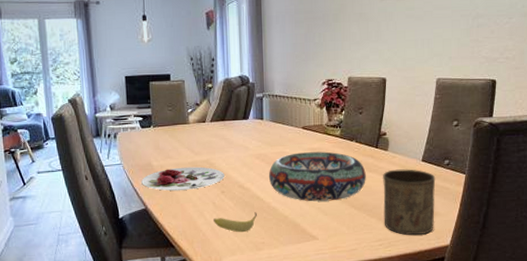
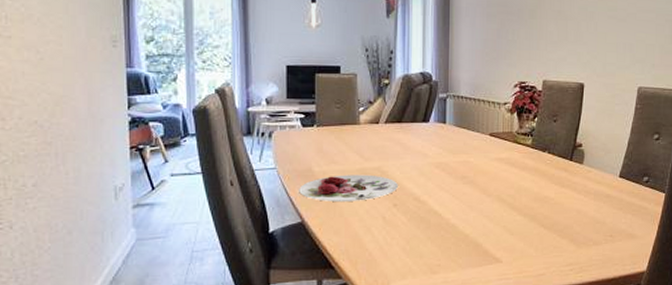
banana: present [213,212,257,233] -> none [382,229,433,253]
decorative bowl: present [268,152,366,202] -> none [448,162,558,219]
cup: present [382,169,436,236] -> none [575,185,634,260]

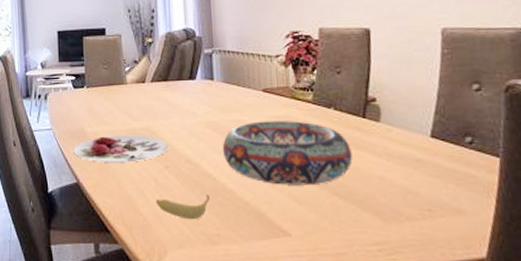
banana: none [382,229,433,253] -> present [156,194,209,220]
decorative bowl: none [448,162,558,219] -> present [222,121,352,186]

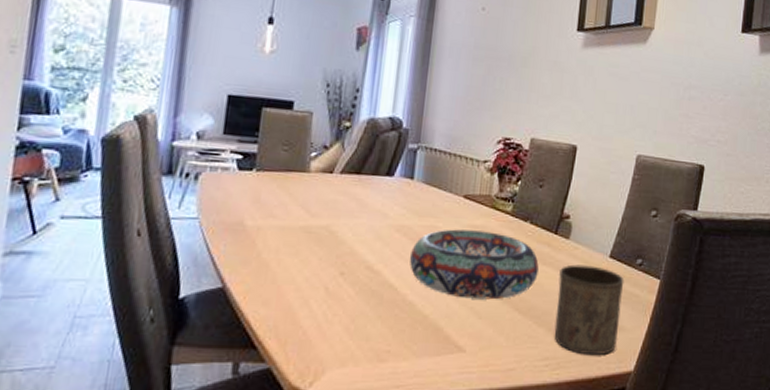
plate: present [73,135,169,162] -> none [224,232,348,266]
banana: present [156,194,209,220] -> none [322,306,386,335]
cup: none [374,147,460,241] -> present [554,264,625,356]

